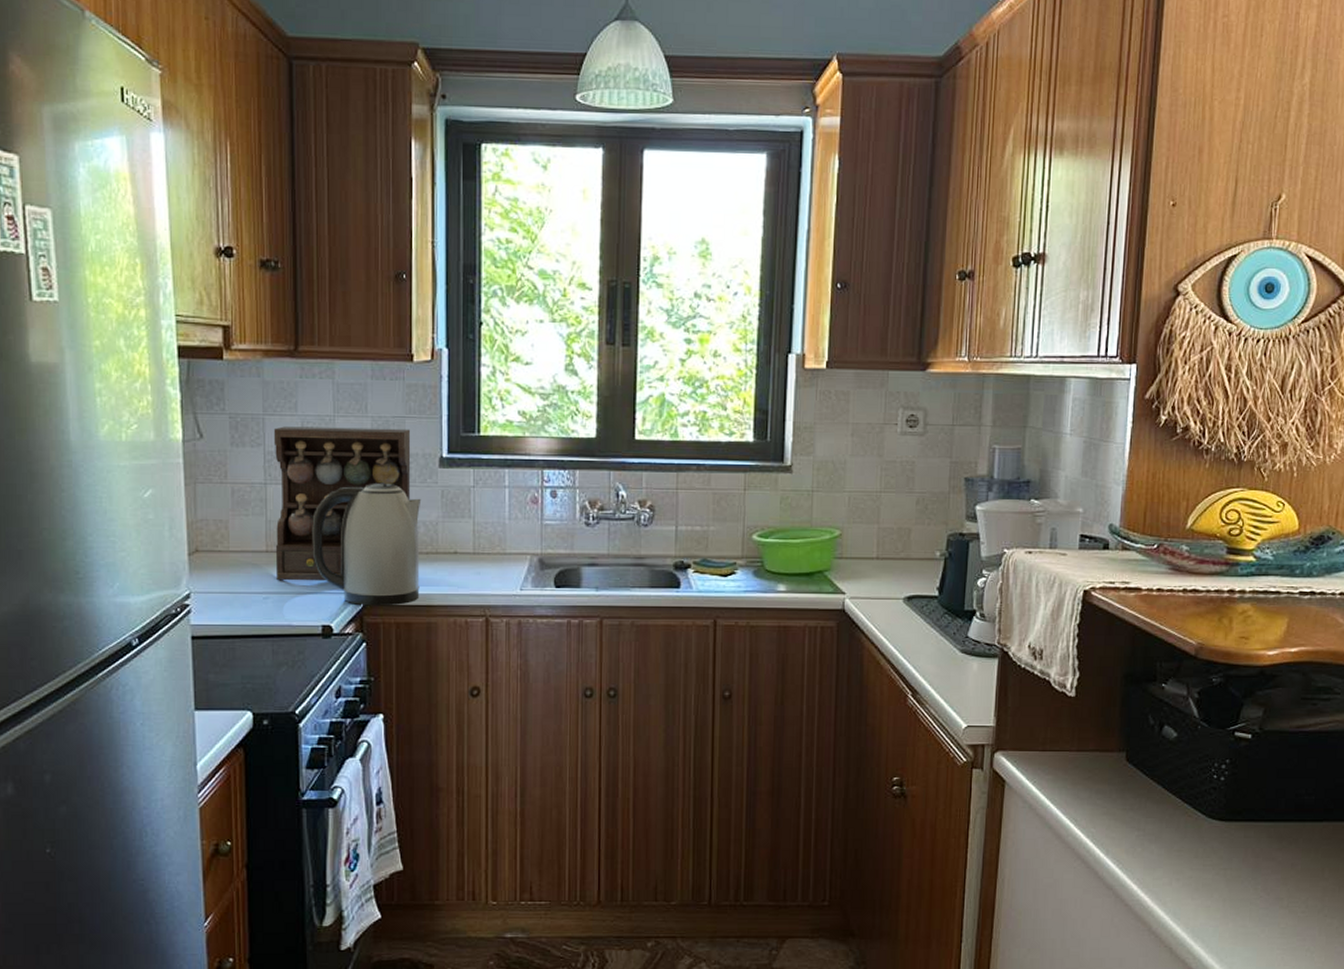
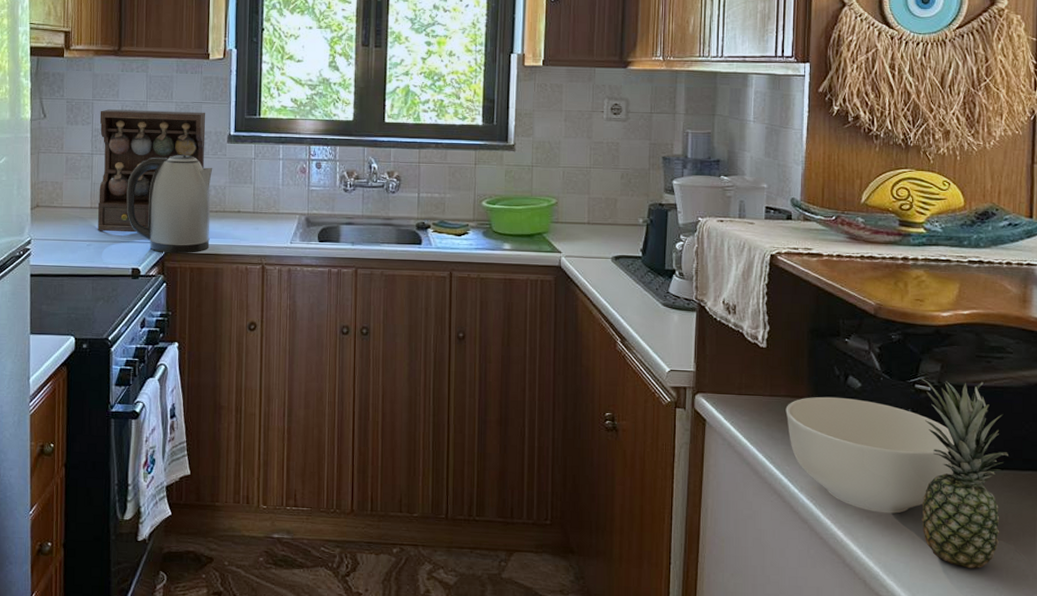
bowl: none [1093,749,1273,874] -> present [785,396,954,514]
fruit: none [1234,726,1329,930] -> present [921,379,1008,569]

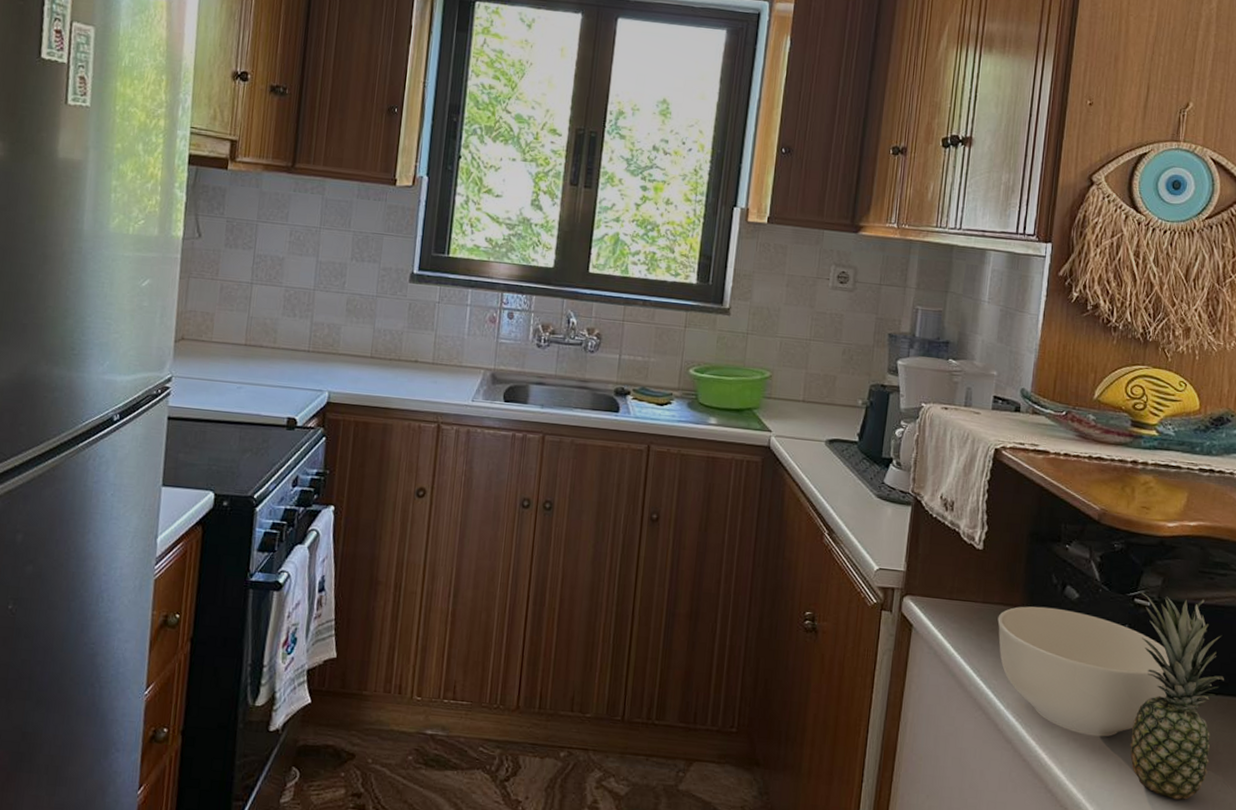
spice rack: present [98,109,206,233] -> none [251,233,387,377]
kettle: present [126,154,213,254] -> none [286,290,390,406]

